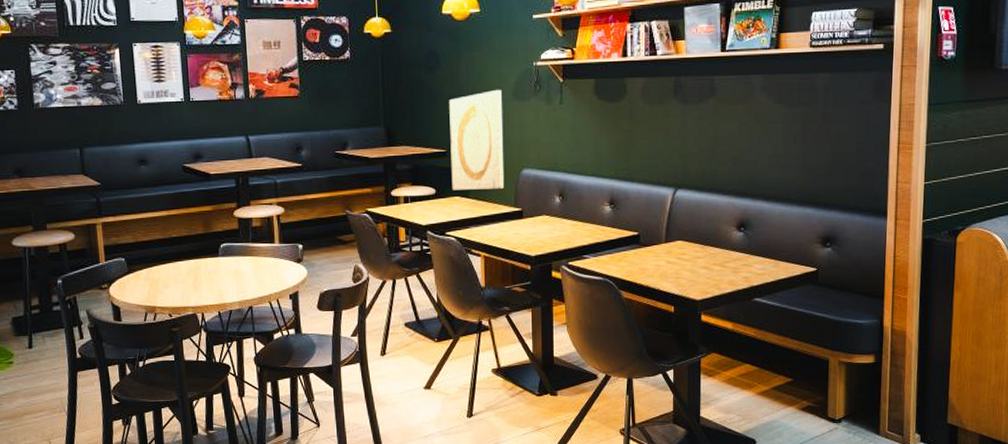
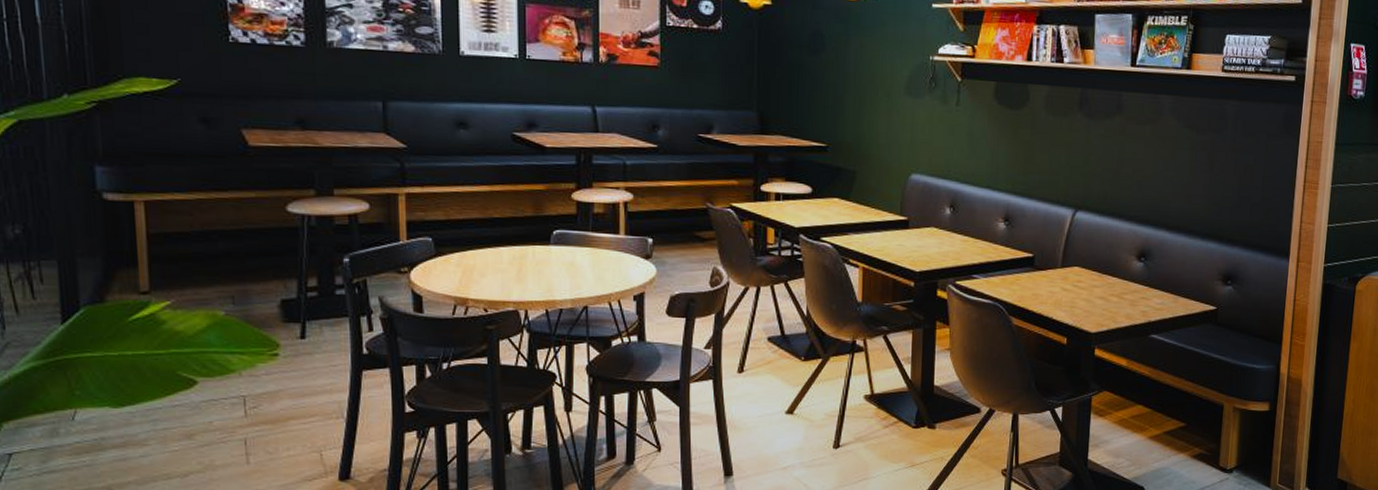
wall art: present [449,90,505,190] -> none [830,82,893,194]

